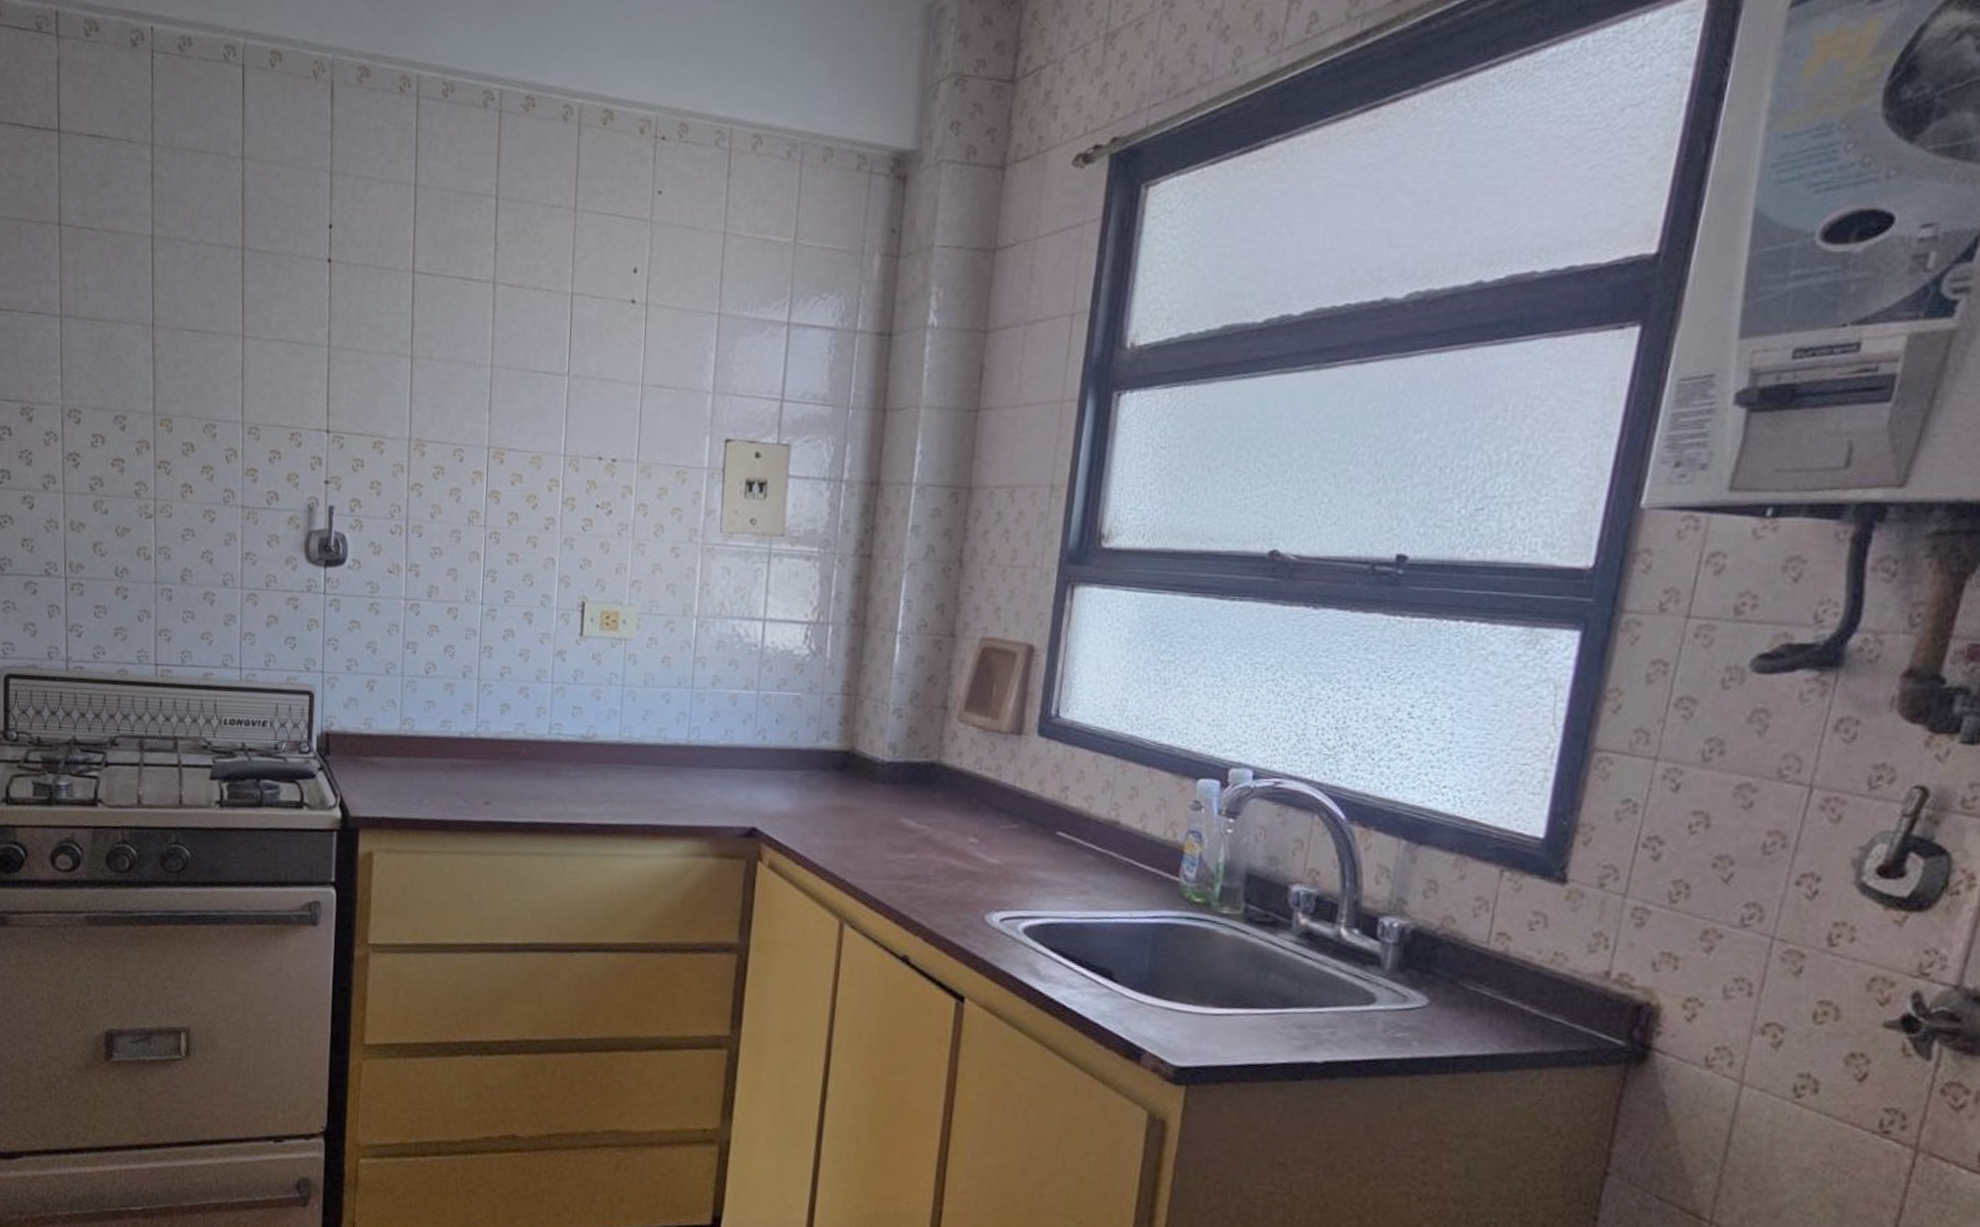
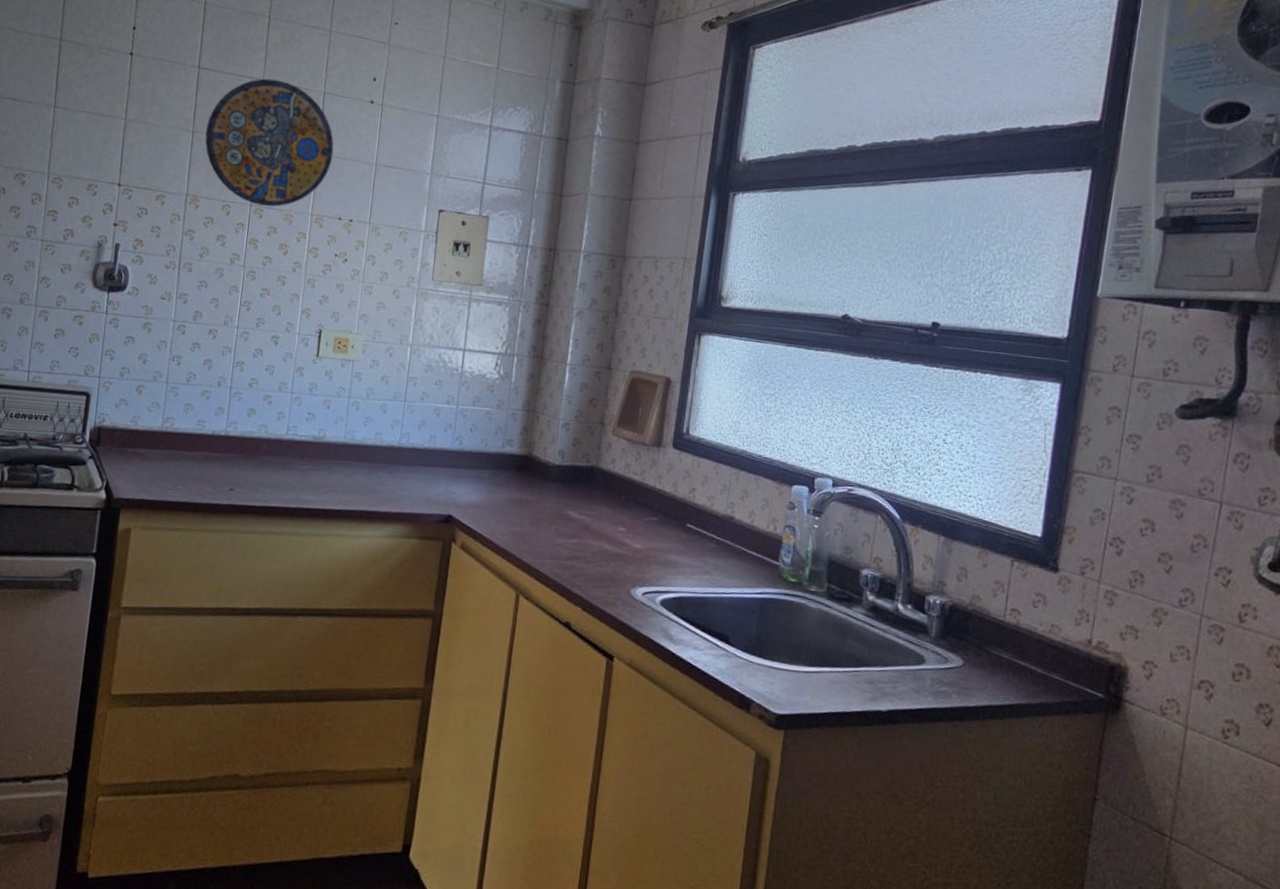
manhole cover: none [427,280,588,448] -> present [205,78,334,207]

